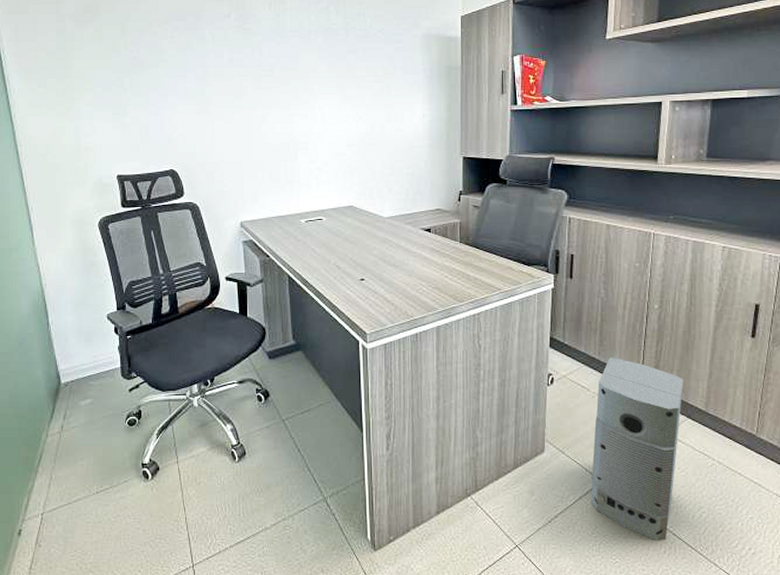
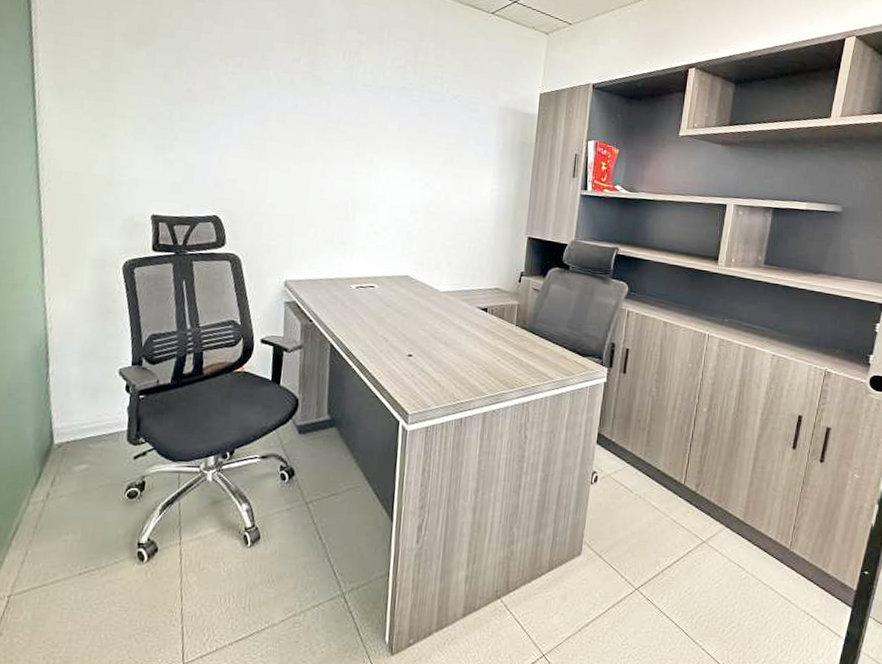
air purifier: present [590,358,684,541] -> none [623,459,725,656]

